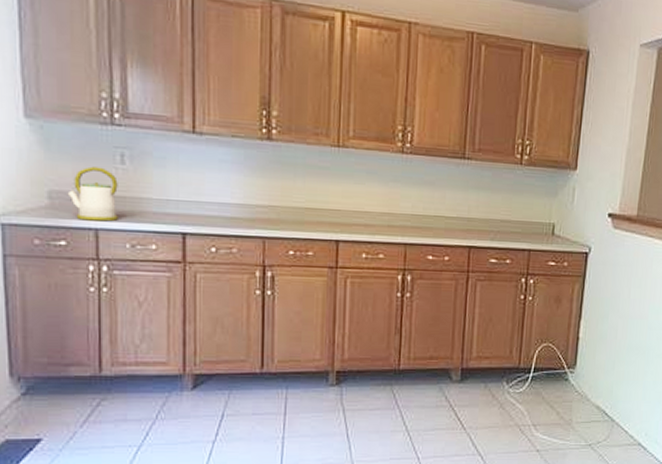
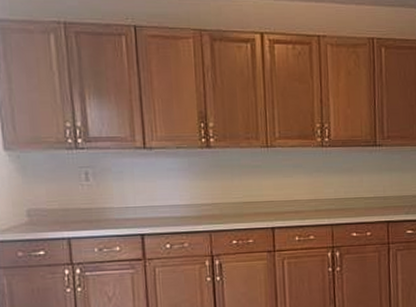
kettle: present [67,166,118,222] -> none [43,185,86,232]

